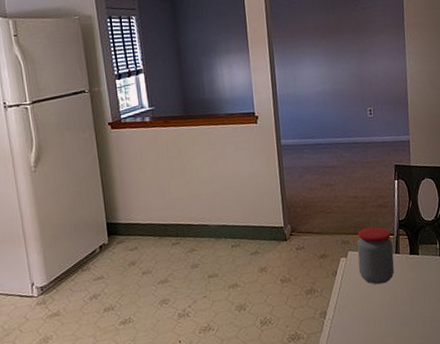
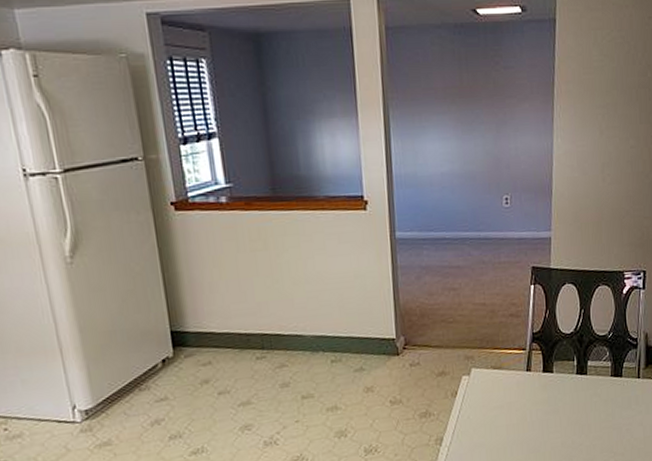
jar: present [357,227,395,285] -> none [482,340,525,407]

